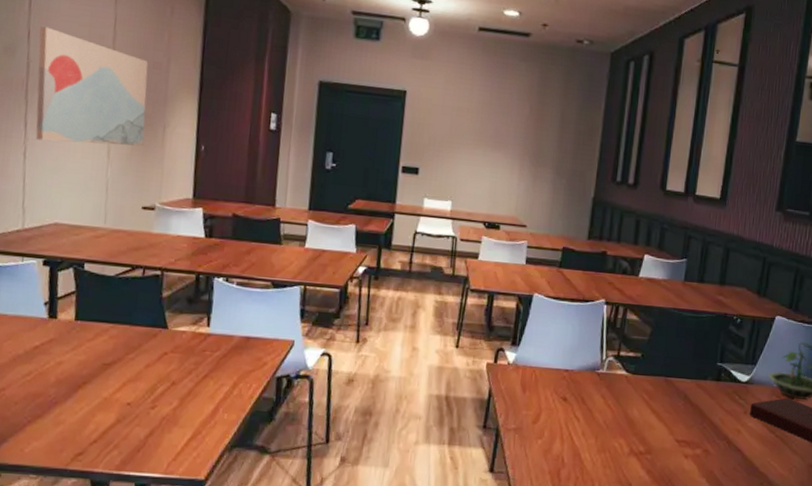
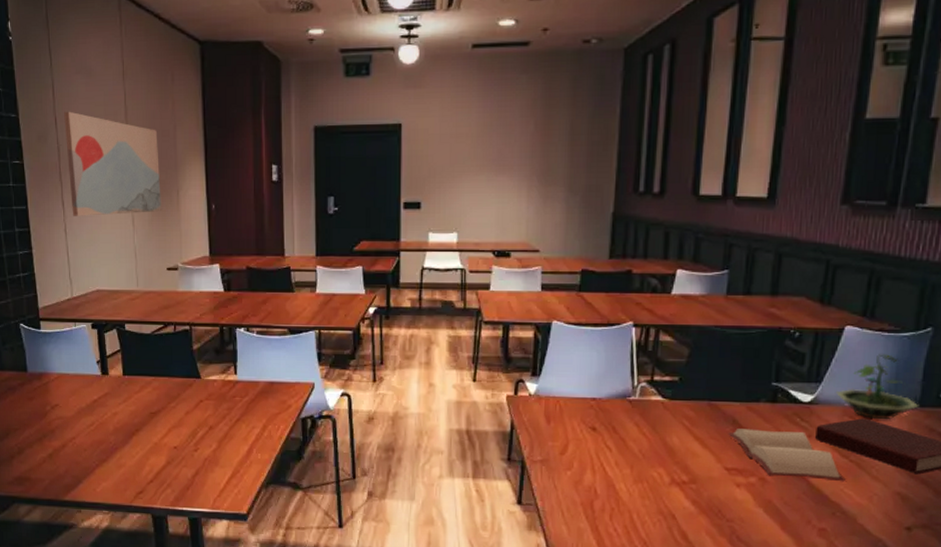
hardback book: none [680,404,772,455] -> present [728,429,846,482]

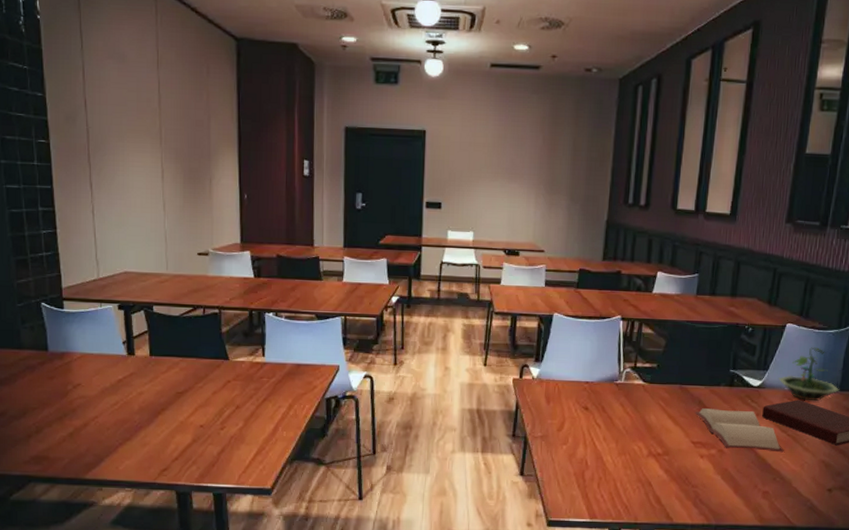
wall art: present [64,111,162,216] -> none [95,94,194,199]

